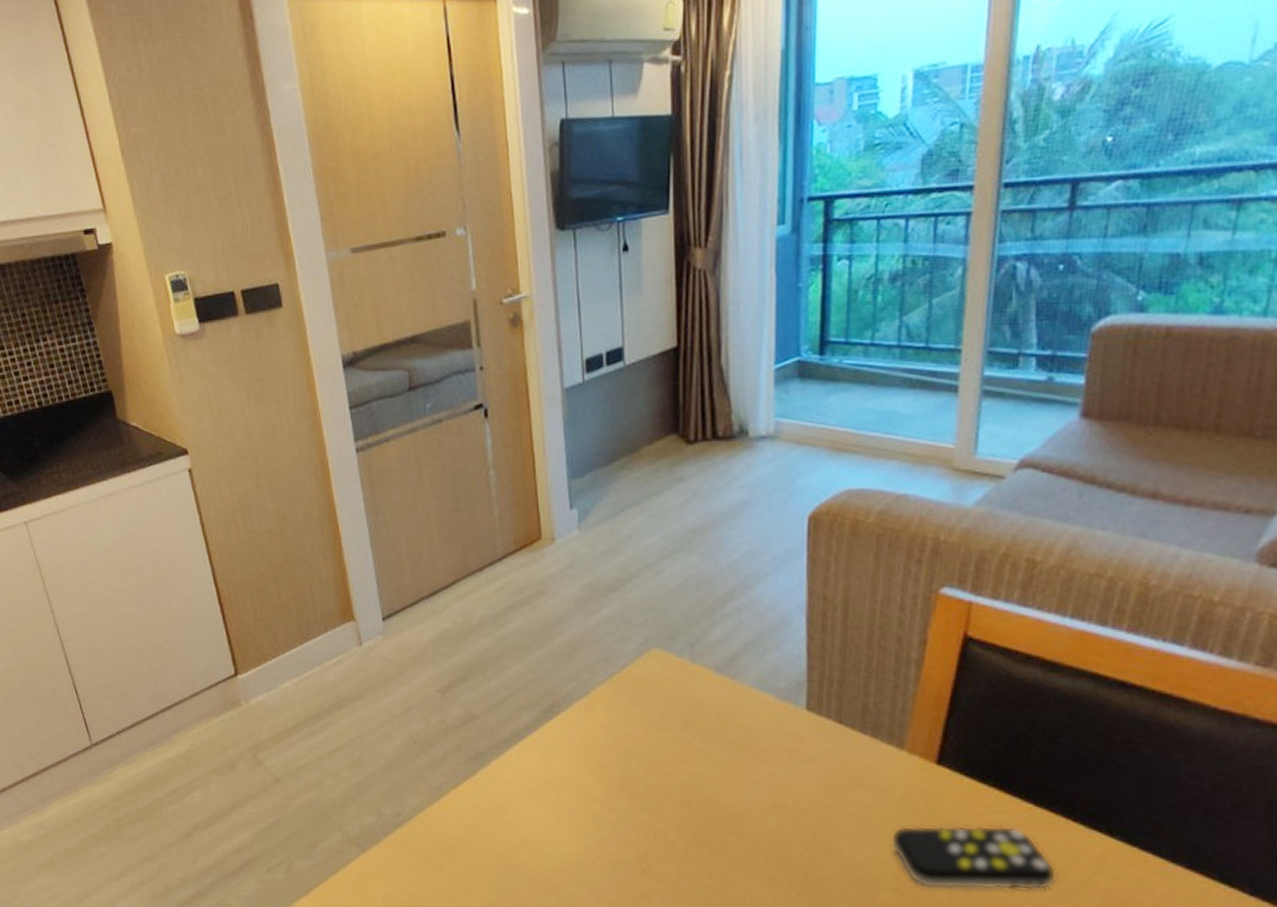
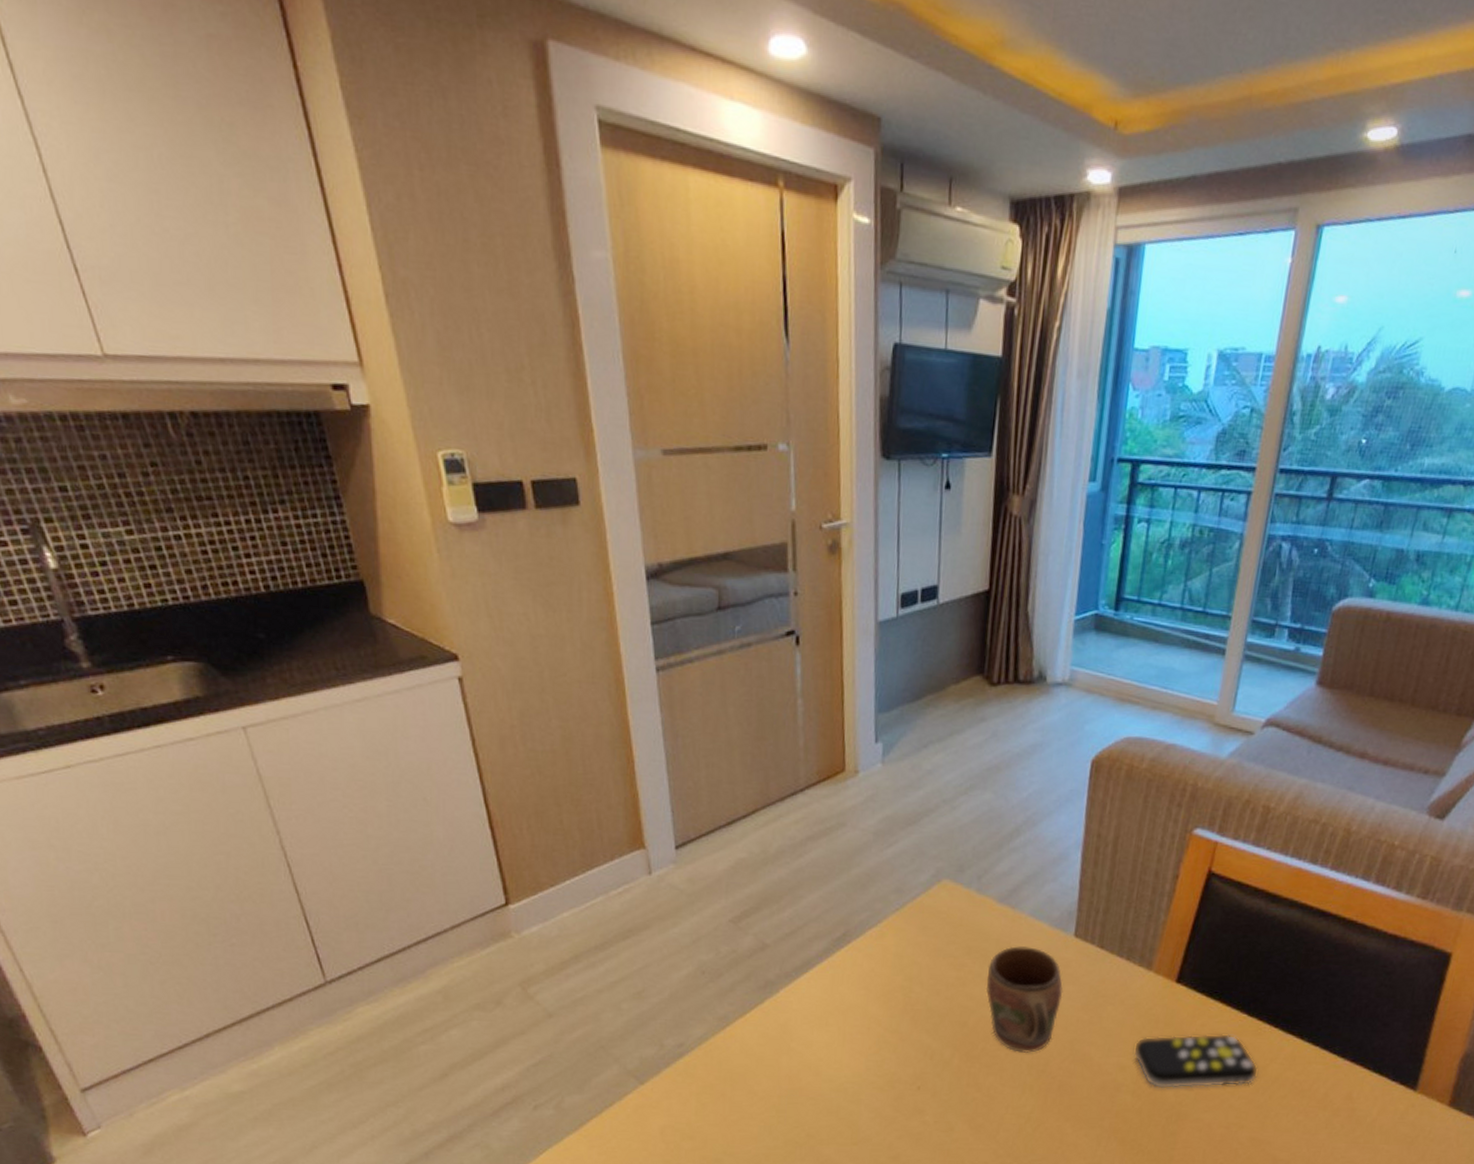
mug: none [709,720,799,839] -> present [985,946,1064,1053]

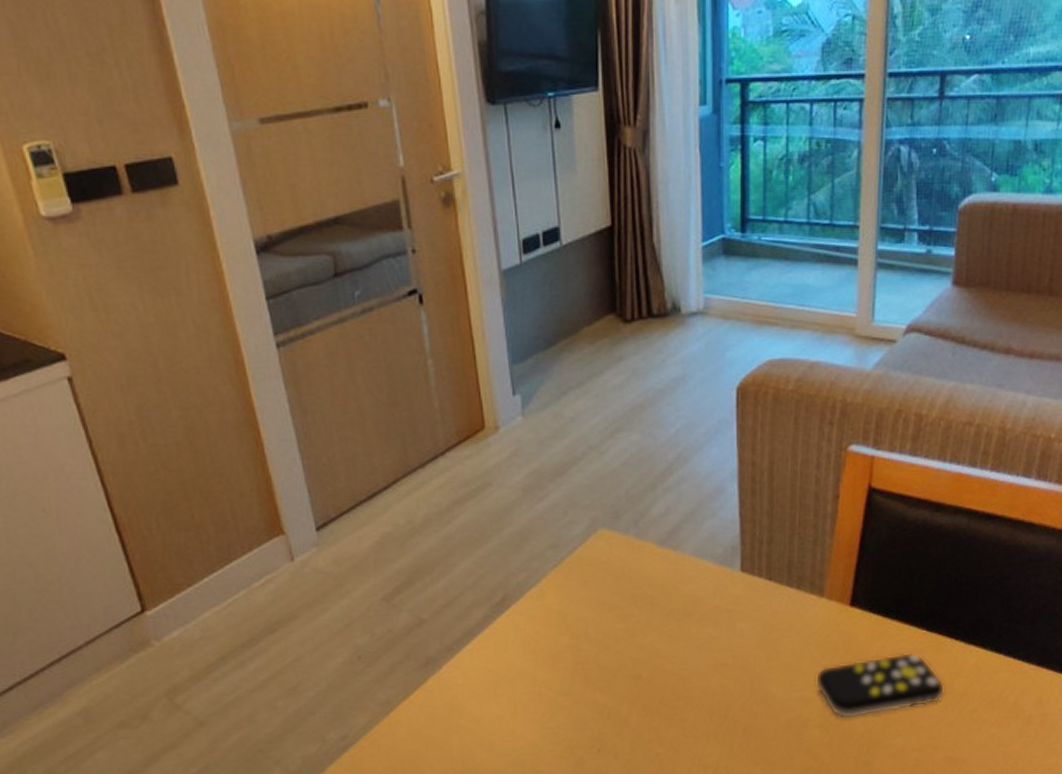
mug: present [985,946,1064,1053] -> none [656,588,736,700]

